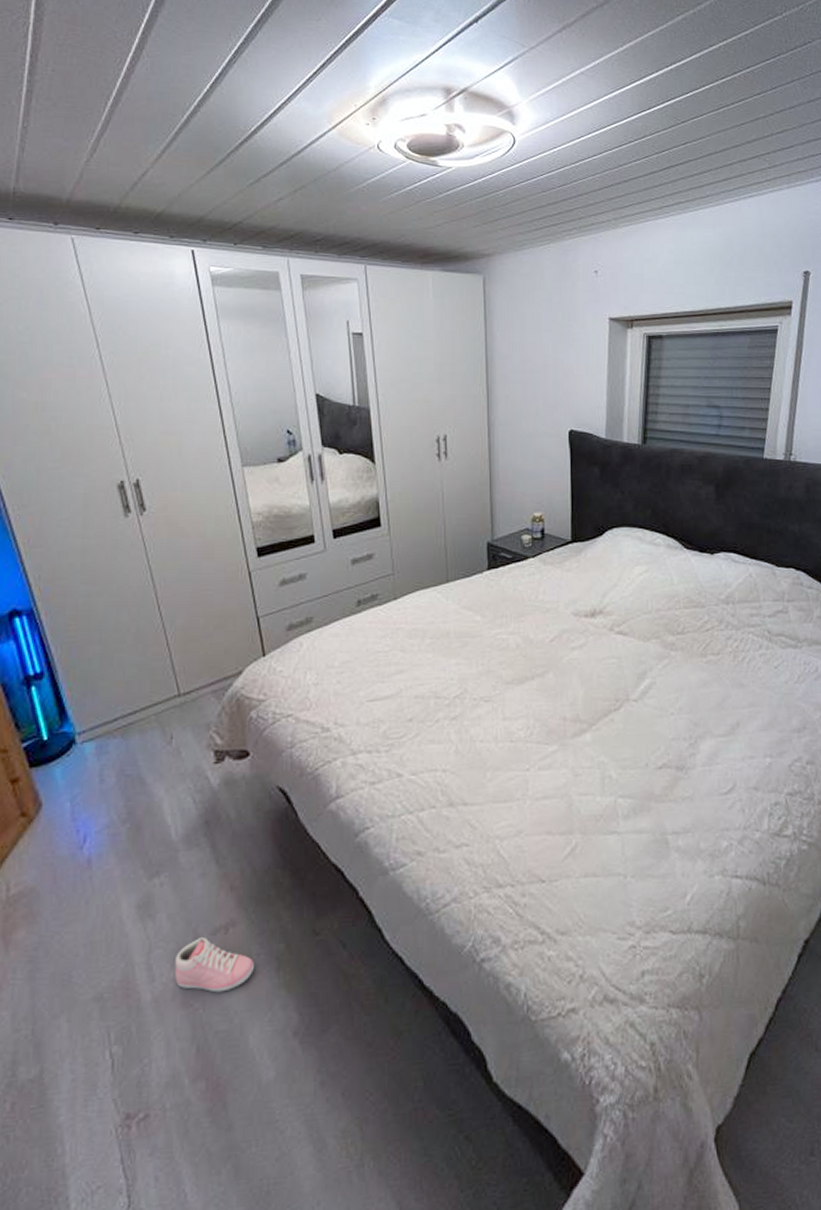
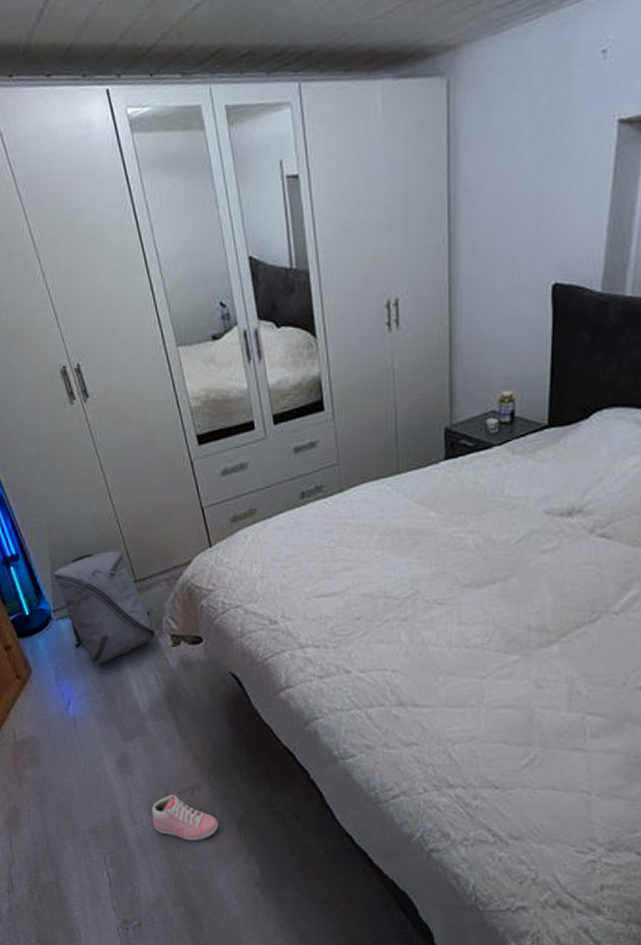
backpack: none [83,663,197,792] -> present [53,550,156,665]

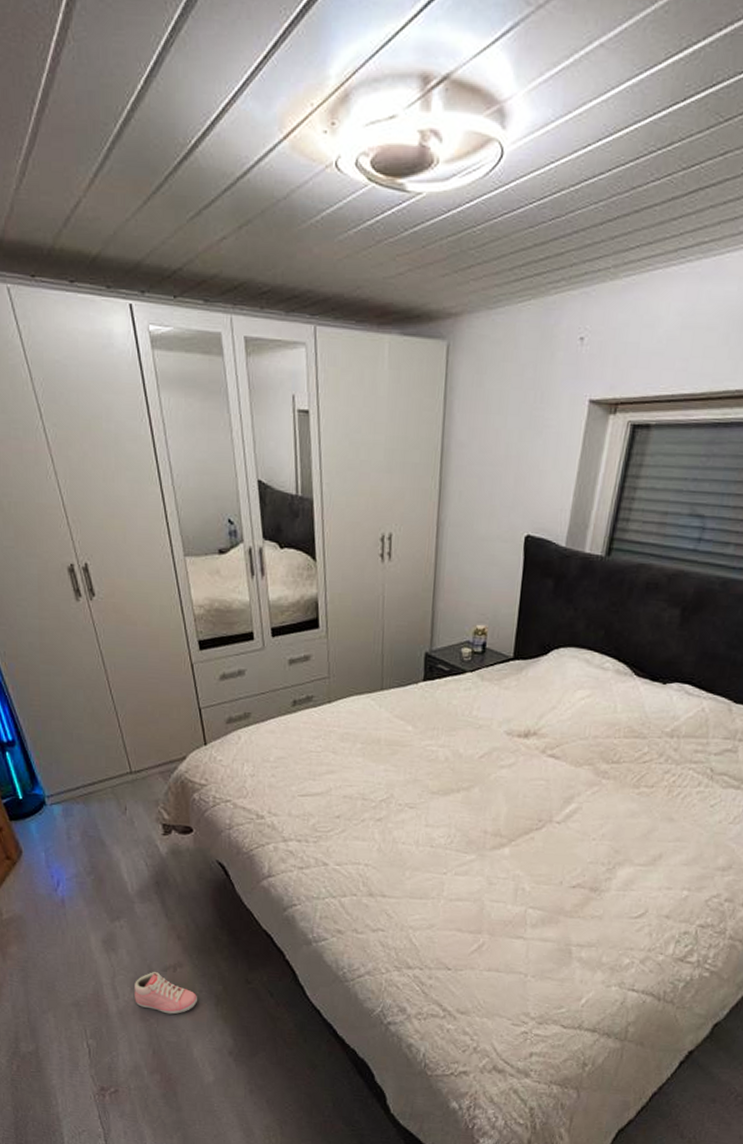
backpack: present [53,550,156,665] -> none [49,742,148,850]

